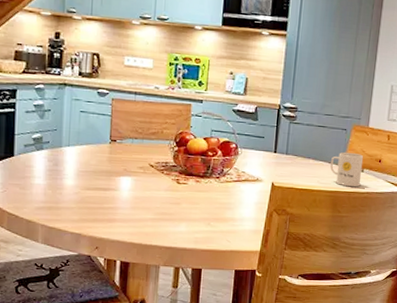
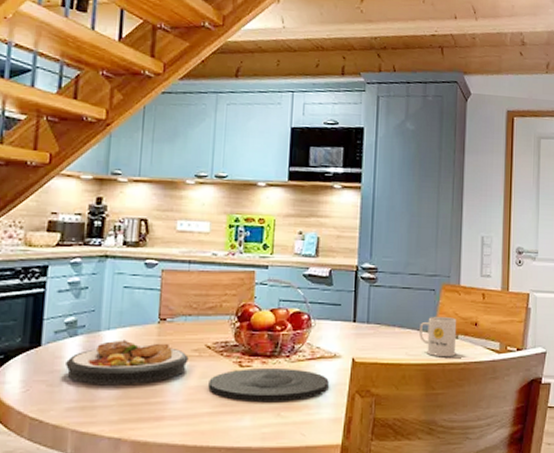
plate: none [35,155,135,192] -> present [66,340,189,384]
plate: none [151,185,252,214] -> present [208,369,329,401]

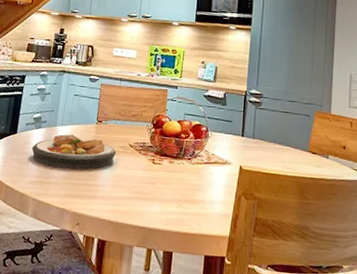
plate: present [208,369,329,401] -> none [129,165,221,196]
mug: present [419,316,457,357] -> none [296,137,328,174]

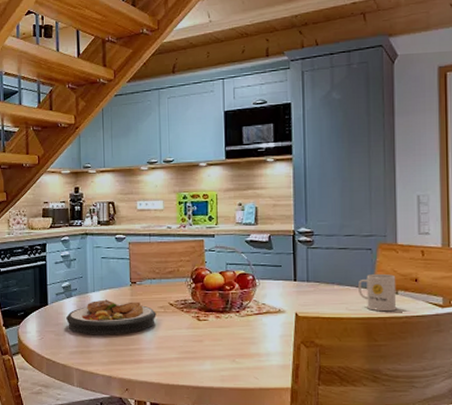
mug: none [296,137,328,174] -> present [358,273,397,312]

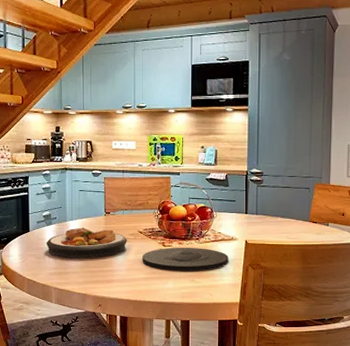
plate: none [174,322,276,350] -> present [142,248,228,271]
mug: present [358,273,397,312] -> none [297,208,328,240]

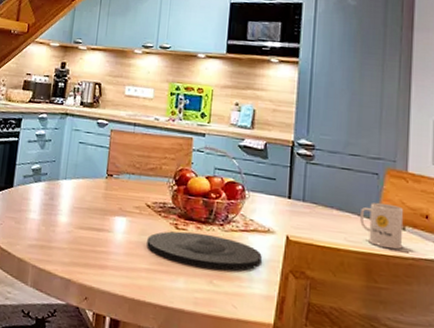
plate: present [46,227,127,258] -> none [30,189,131,233]
mug: none [297,208,328,240] -> present [360,202,404,250]

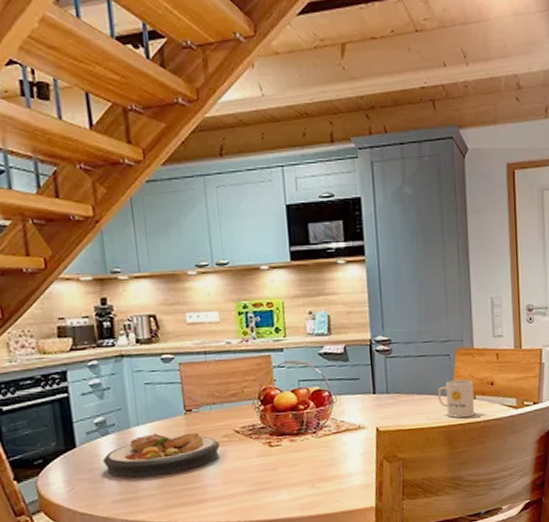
plate: none [30,189,131,233] -> present [103,432,220,478]
plate: present [147,231,262,271] -> none [242,443,357,478]

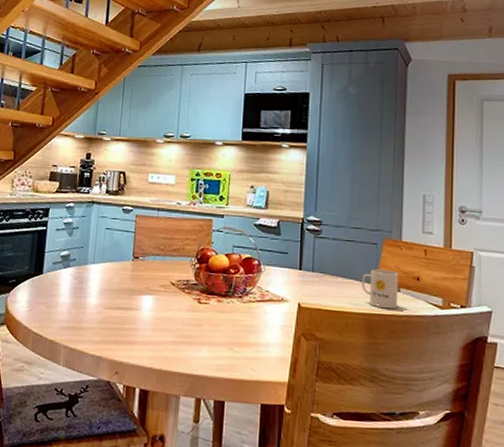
plate: present [103,432,220,478] -> none [60,273,156,312]

